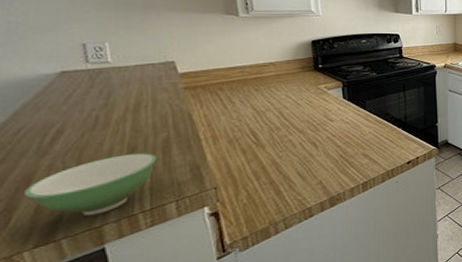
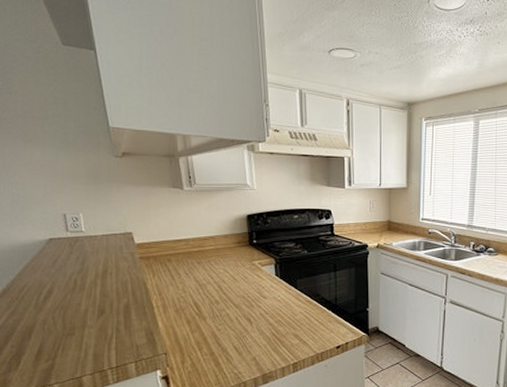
bowl: present [25,153,157,216] -> none [28,316,120,367]

